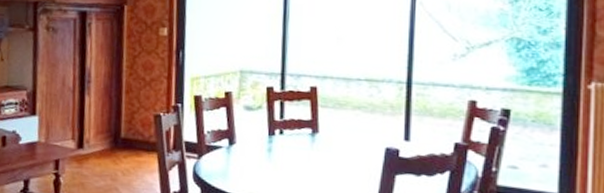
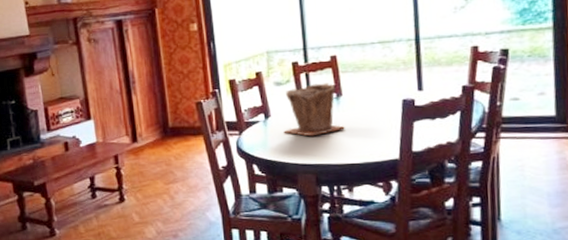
plant pot: none [248,114,318,174] -> present [283,83,345,137]

